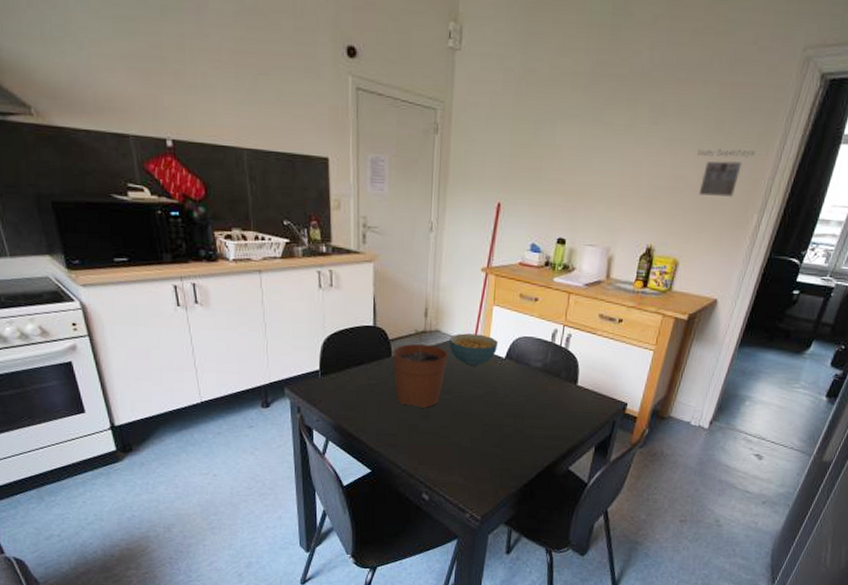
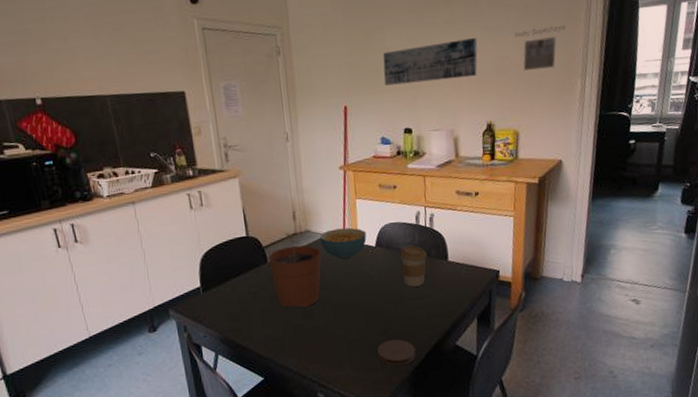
coaster: none [489,454,528,480] -> present [377,339,416,366]
coffee cup: none [527,362,557,406] -> present [399,245,427,287]
wall art: none [545,148,656,193] -> present [383,37,478,86]

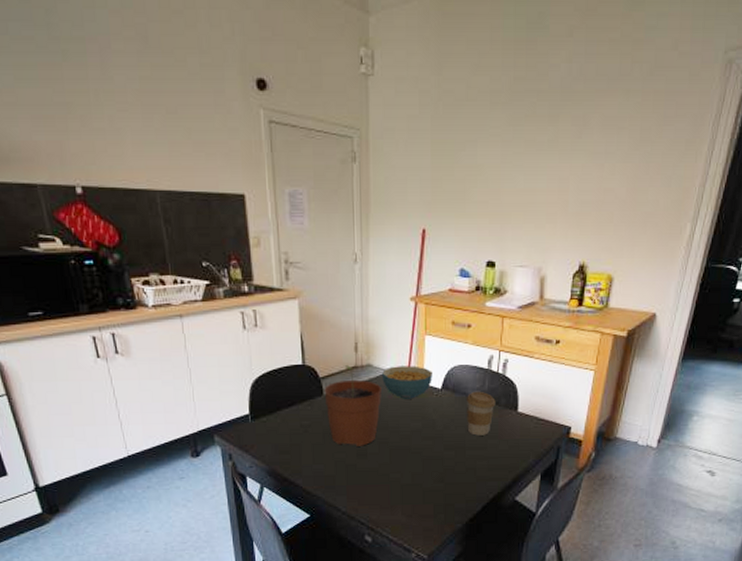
coaster: present [377,339,416,366] -> none [432,488,472,515]
wall art: present [383,37,478,86] -> none [470,162,581,210]
calendar: present [514,26,566,71] -> none [624,159,684,208]

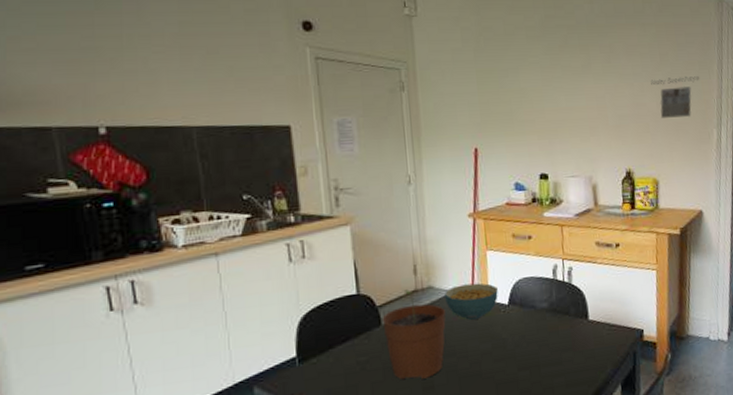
coffee cup: present [466,391,496,436] -> none [534,302,566,351]
calendar: none [624,159,684,208] -> present [650,76,700,118]

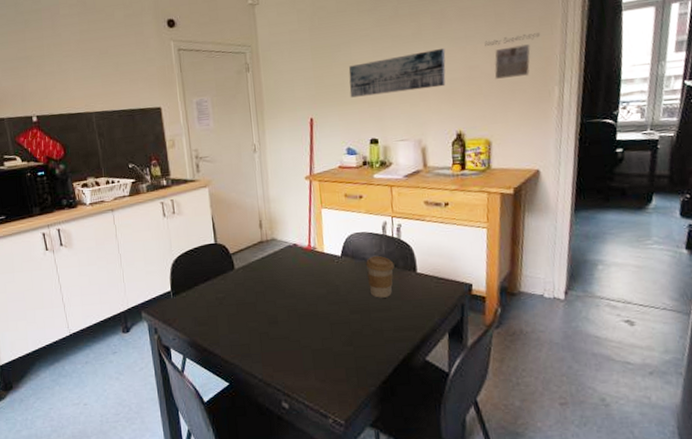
plant pot: present [382,290,446,380] -> none [235,241,287,315]
cereal bowl: present [445,283,498,320] -> none [285,236,332,268]
wall art: none [517,83,615,128] -> present [348,48,446,98]
coffee cup: none [534,302,566,351] -> present [365,255,395,298]

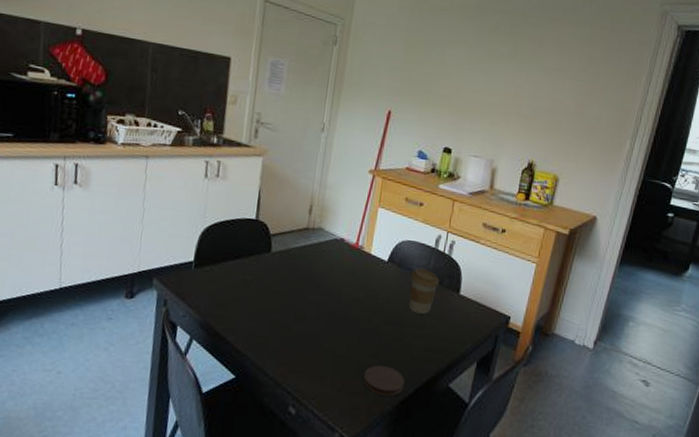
coaster: none [343,351,384,379] -> present [363,365,405,396]
wall art: present [348,48,446,98] -> none [434,67,536,113]
calendar: present [484,33,541,79] -> none [573,78,625,123]

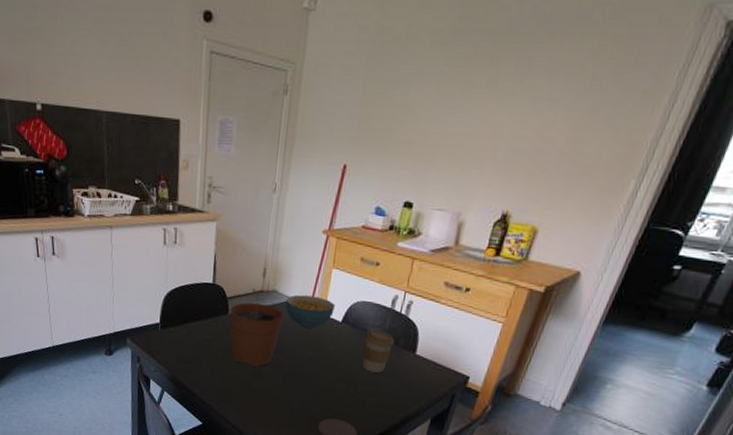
plant pot: none [271,226,329,309] -> present [229,289,284,367]
cereal bowl: none [331,232,381,268] -> present [285,294,335,328]

